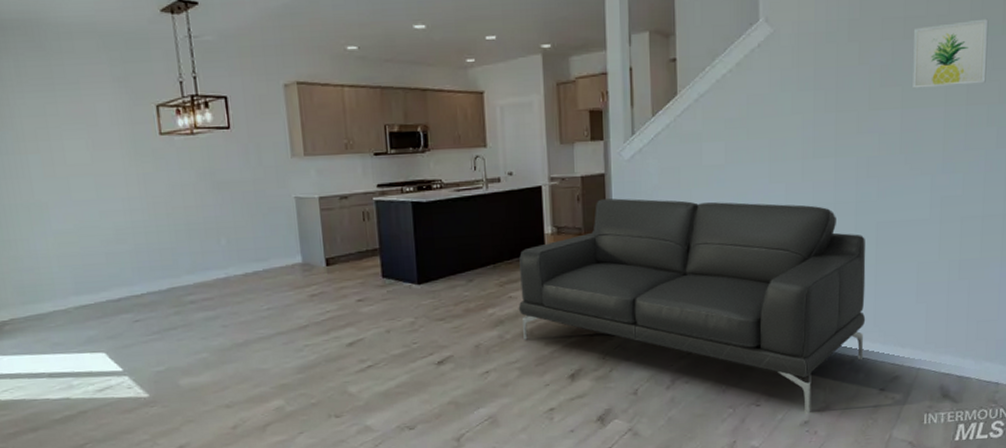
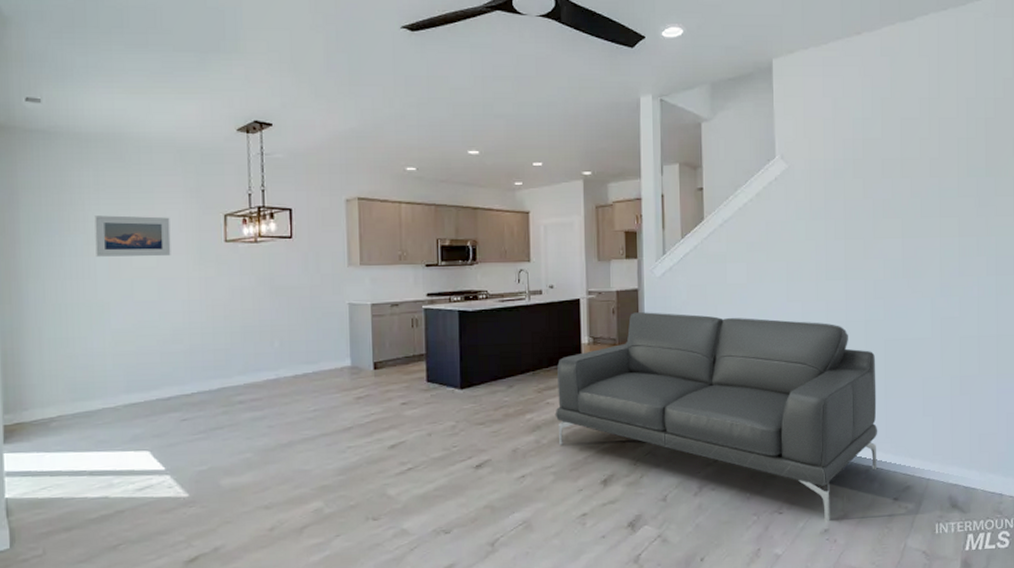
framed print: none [21,109,105,155] -> present [94,215,171,257]
wall art: present [912,18,989,89] -> none [910,162,974,221]

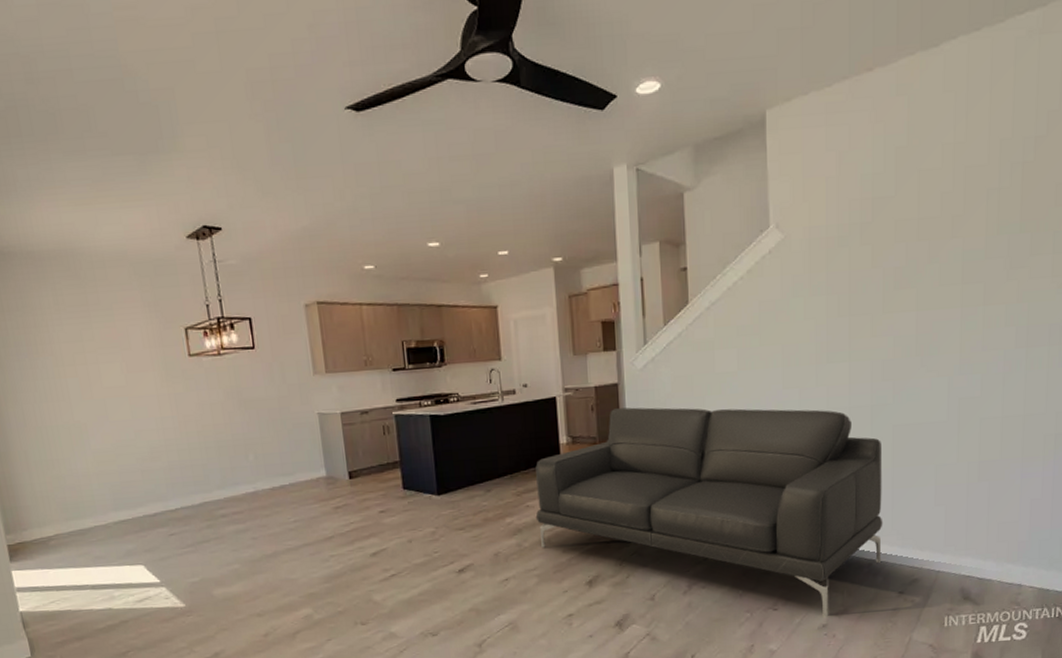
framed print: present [94,215,171,257] -> none [59,334,138,378]

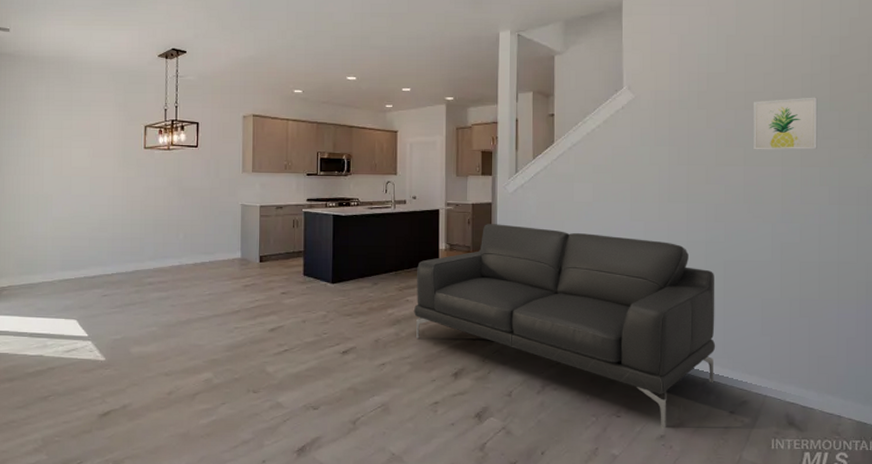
wall art: none [927,217,1006,290] -> present [753,97,818,150]

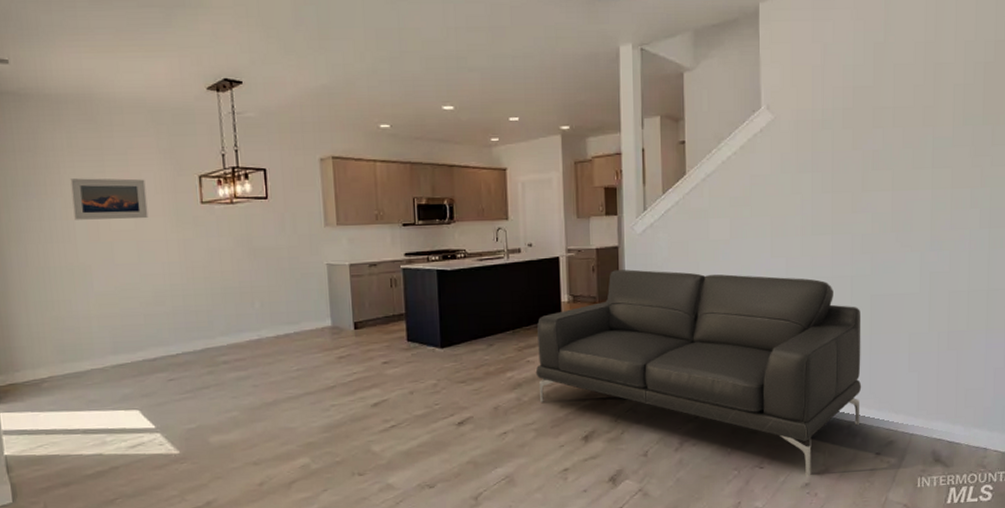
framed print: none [44,124,102,159] -> present [70,178,149,220]
wall art: present [753,97,818,150] -> none [902,110,970,172]

